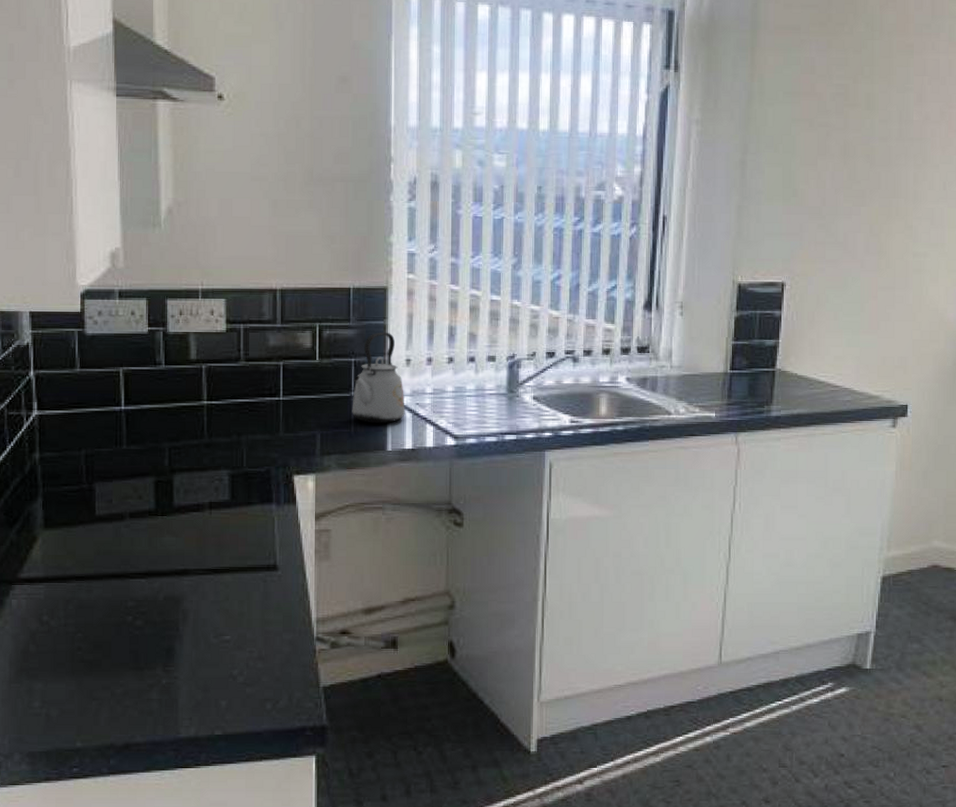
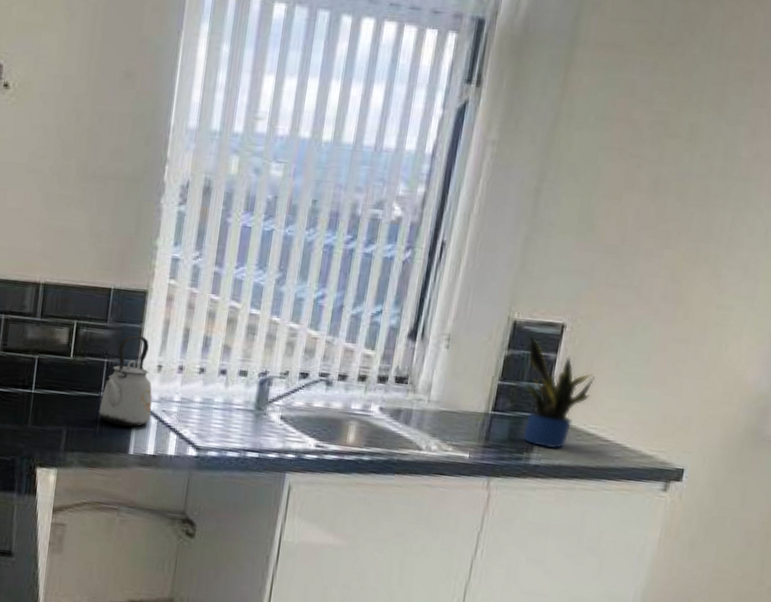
potted plant: none [754,296,817,400] -> present [522,335,595,450]

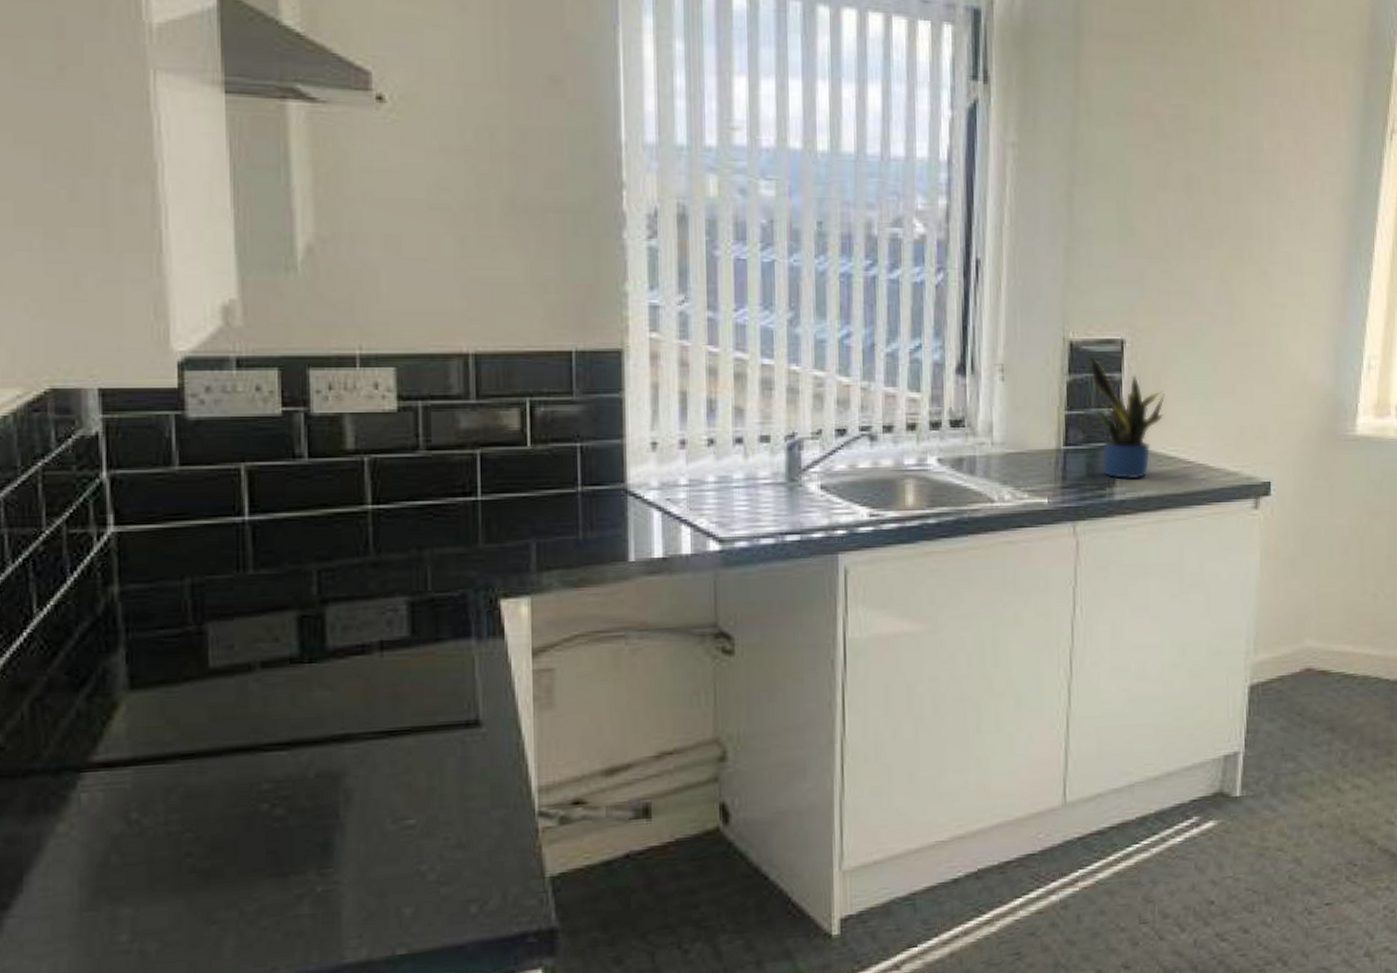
kettle: present [99,335,152,427] -> none [579,407,652,527]

